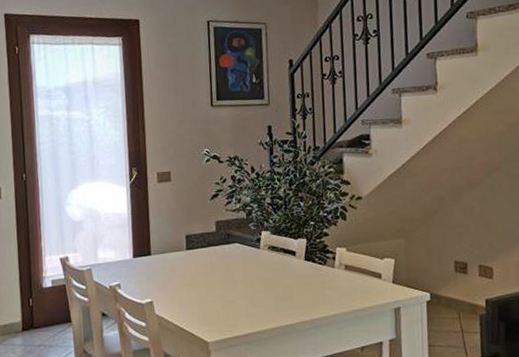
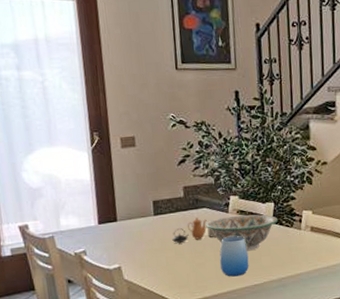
teapot: none [203,253,248,278] -> present [172,217,217,243]
decorative bowl: none [237,250,311,289] -> present [206,214,278,251]
cup: none [250,273,281,316] -> present [220,236,249,277]

